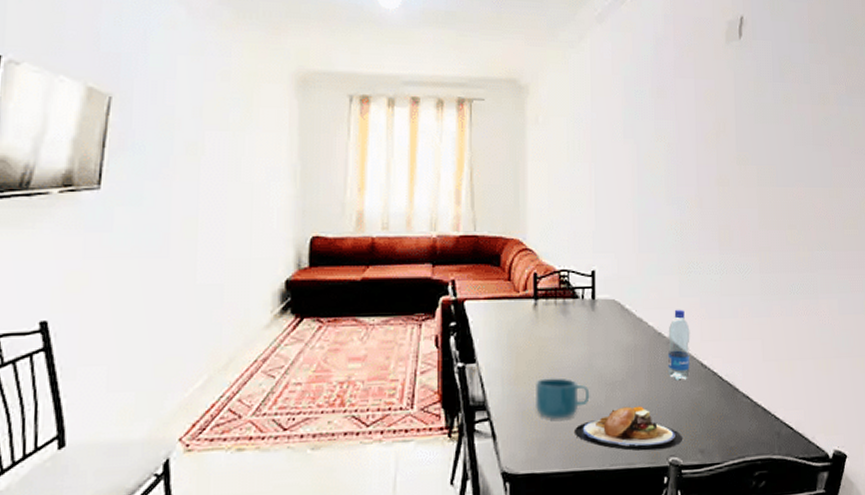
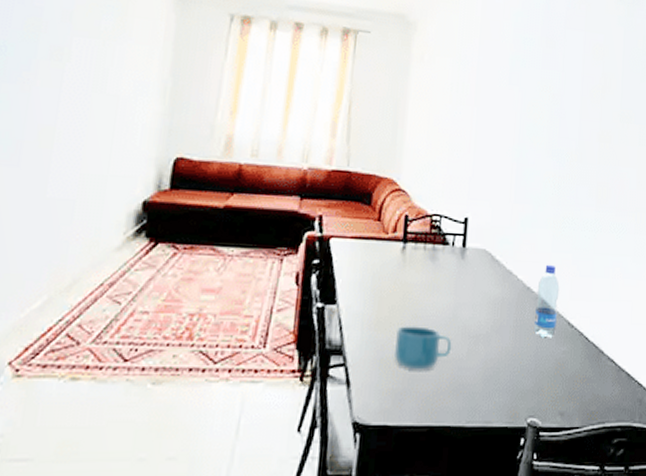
plate: present [575,406,682,451] -> none [433,362,543,410]

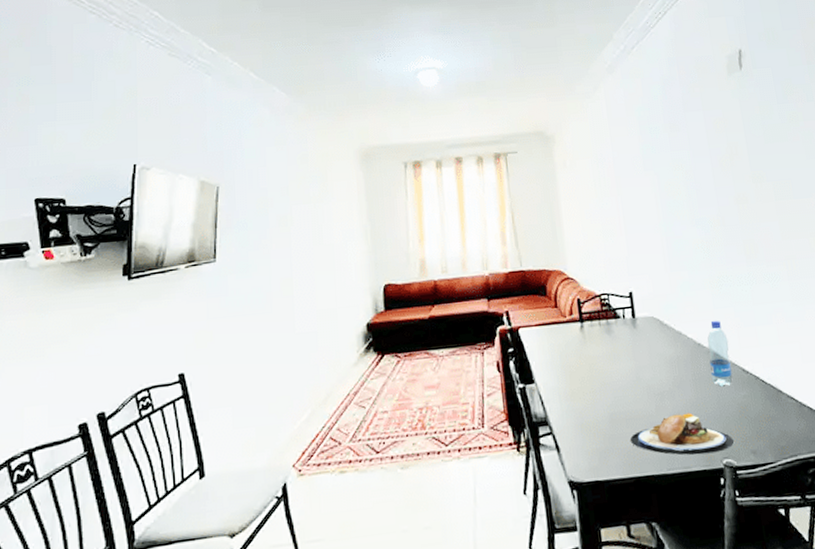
cup: present [394,326,452,370] -> none [590,391,641,431]
plate: none [433,362,543,410] -> present [630,412,734,455]

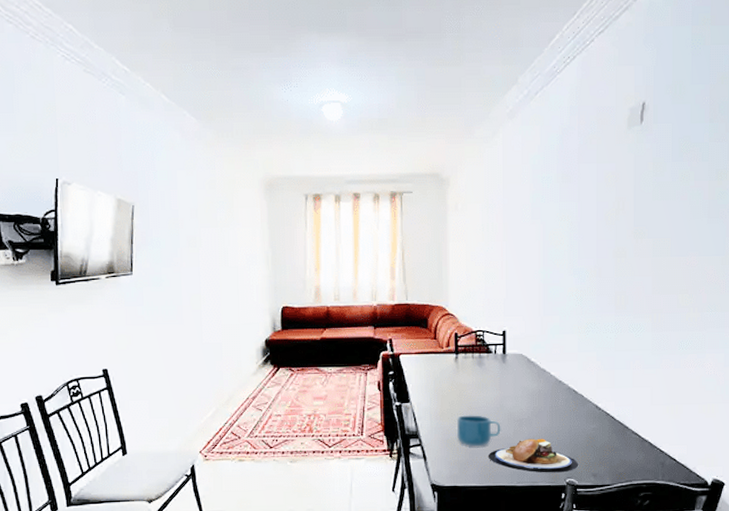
cup: none [590,391,641,431] -> present [457,415,501,447]
bottle: present [707,320,733,387] -> none [566,362,587,419]

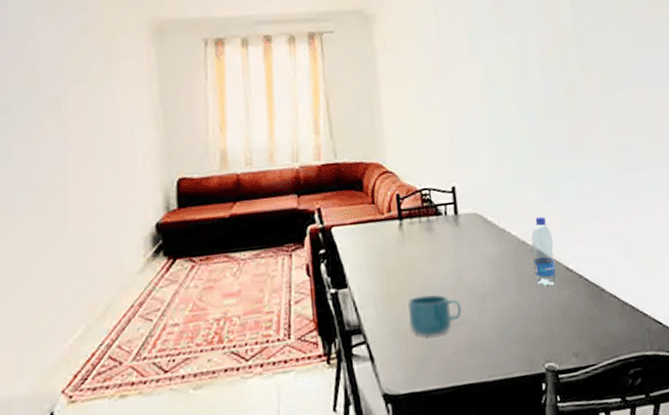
plate: present [489,438,578,473] -> none [450,315,556,361]
bottle: none [566,362,587,419] -> present [531,216,556,287]

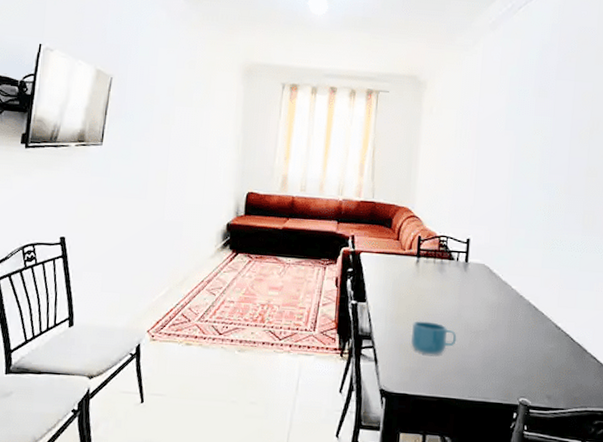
bottle: present [531,216,556,287] -> none [525,277,549,337]

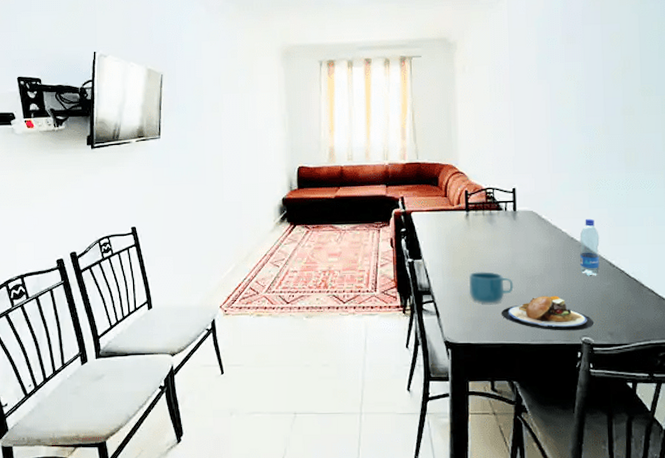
plate: none [441,352,533,391] -> present [502,295,593,331]
bottle: none [525,277,549,337] -> present [579,218,600,276]

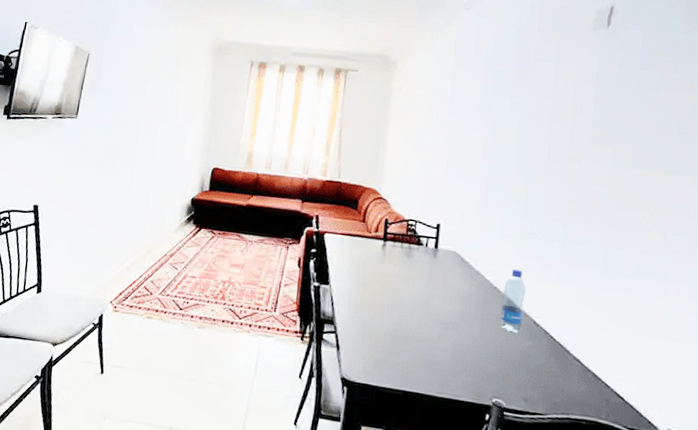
cup: present [469,272,514,304] -> none [375,307,425,346]
plate: present [502,295,593,331] -> none [407,345,508,391]

